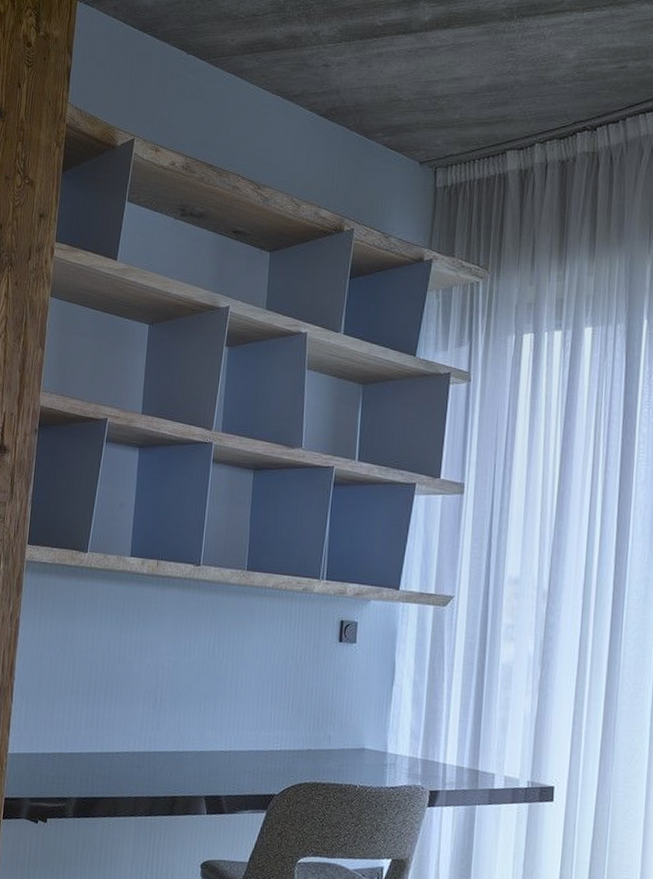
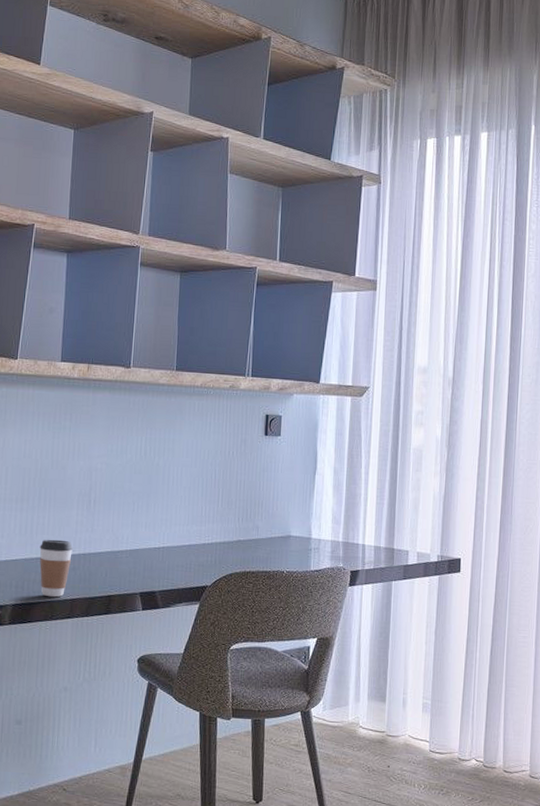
coffee cup: none [104,734,138,794] -> present [39,539,73,598]

